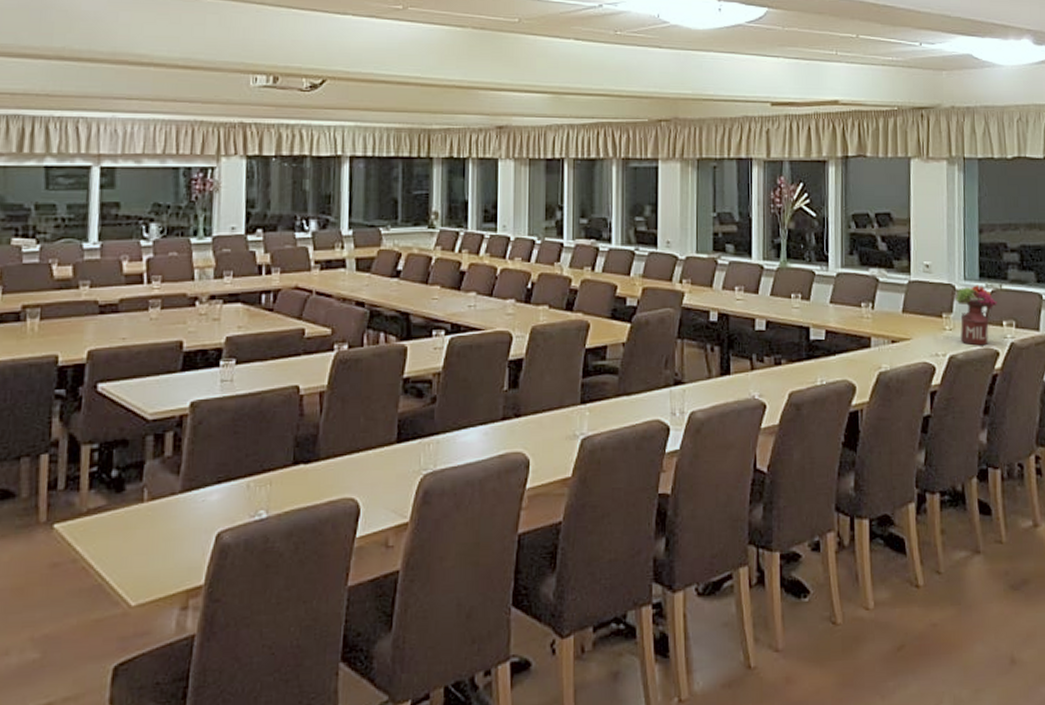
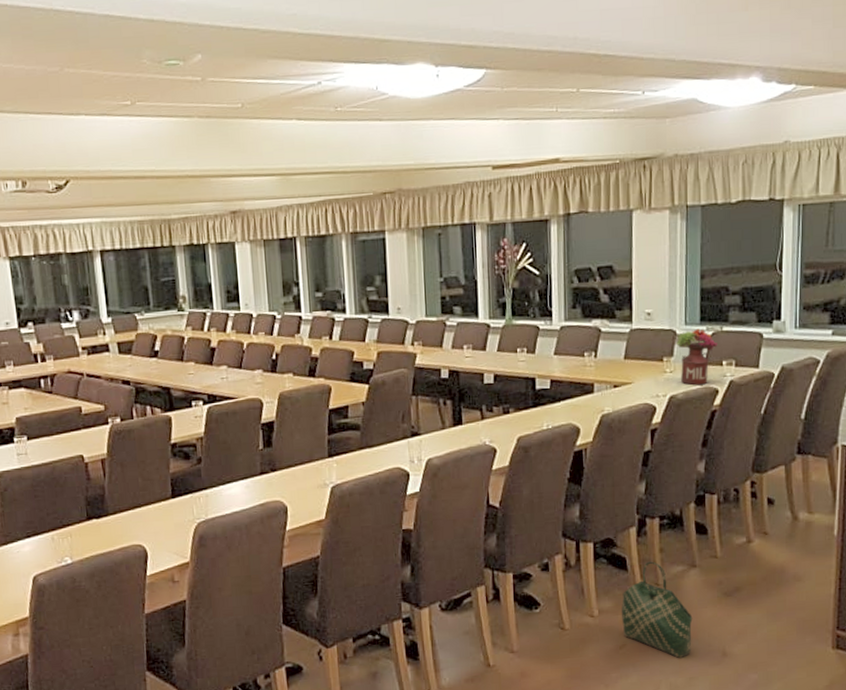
tote bag: none [900,544,978,664] -> present [622,561,693,658]

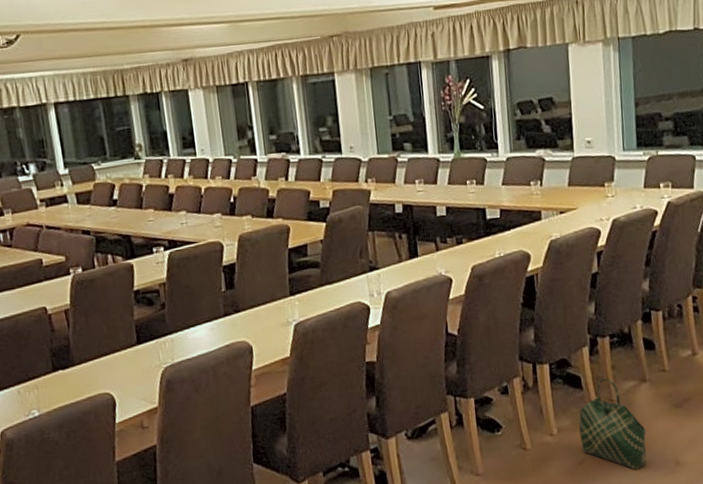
flower arrangement: present [677,328,717,386] -> none [616,154,654,208]

